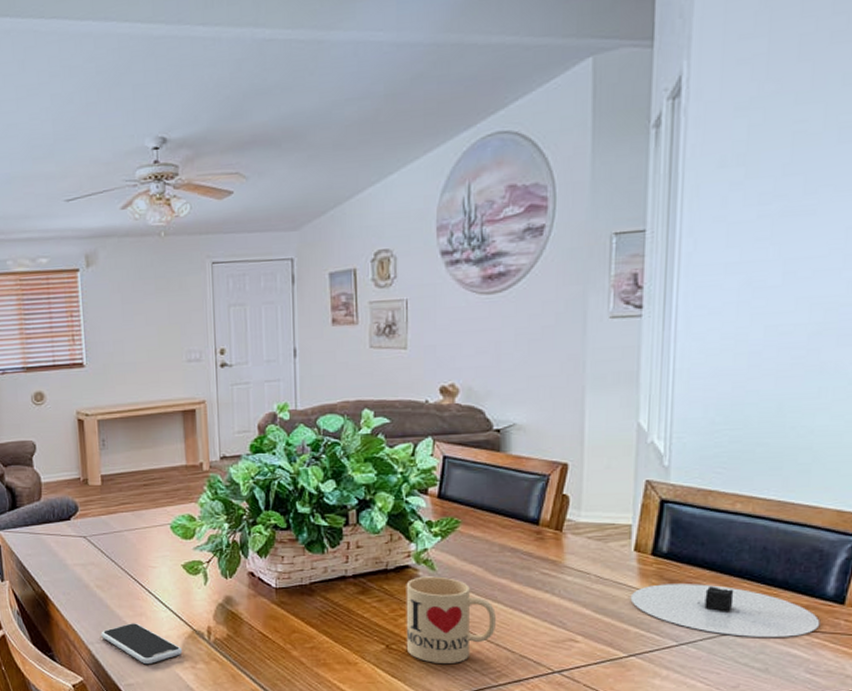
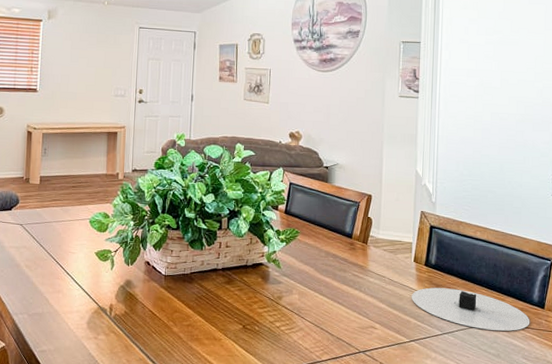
smartphone: present [101,623,183,665] -> none [24,298,89,334]
mug: present [406,576,496,663] -> none [257,272,321,342]

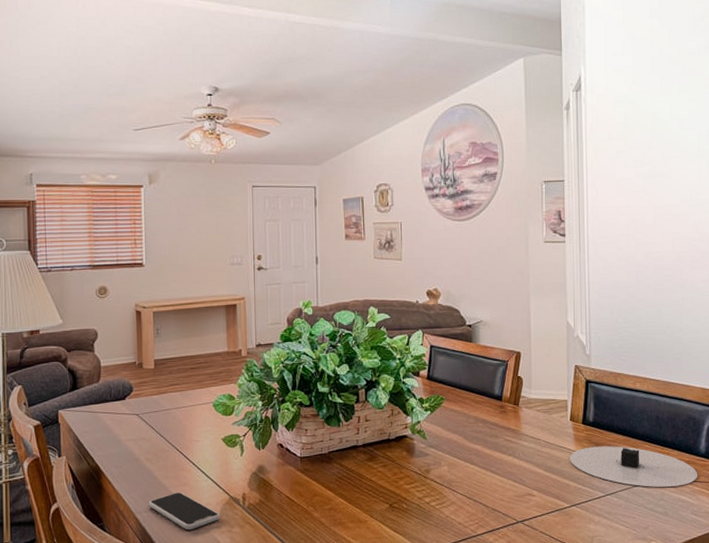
smartphone: none [24,298,89,334] -> present [148,492,221,531]

